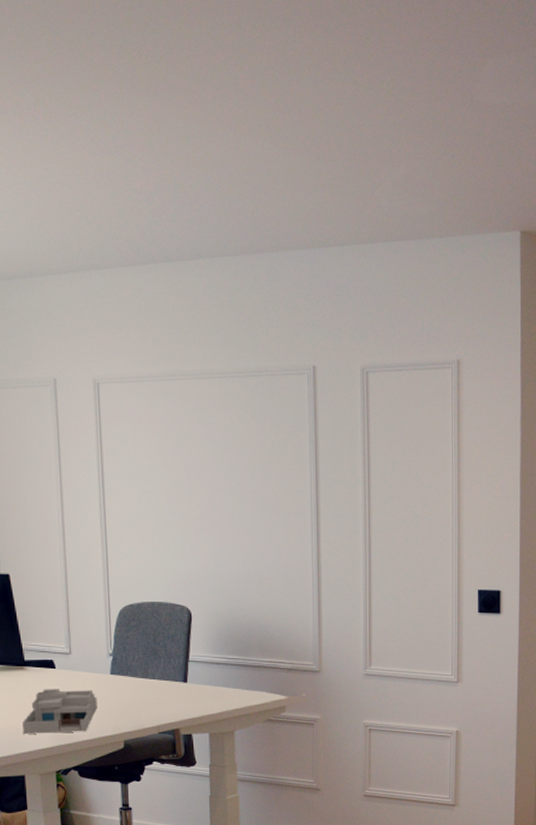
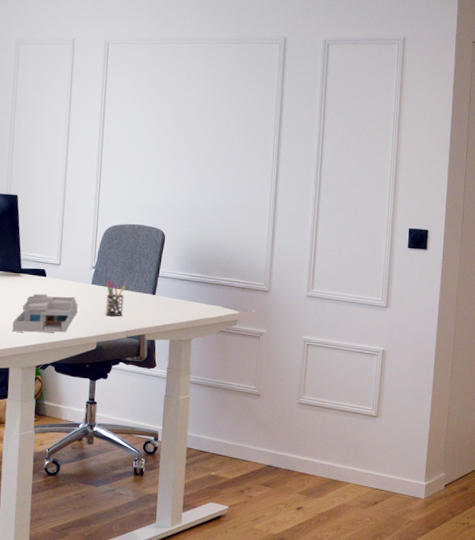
pen holder: none [128,668,152,709] -> present [105,280,126,316]

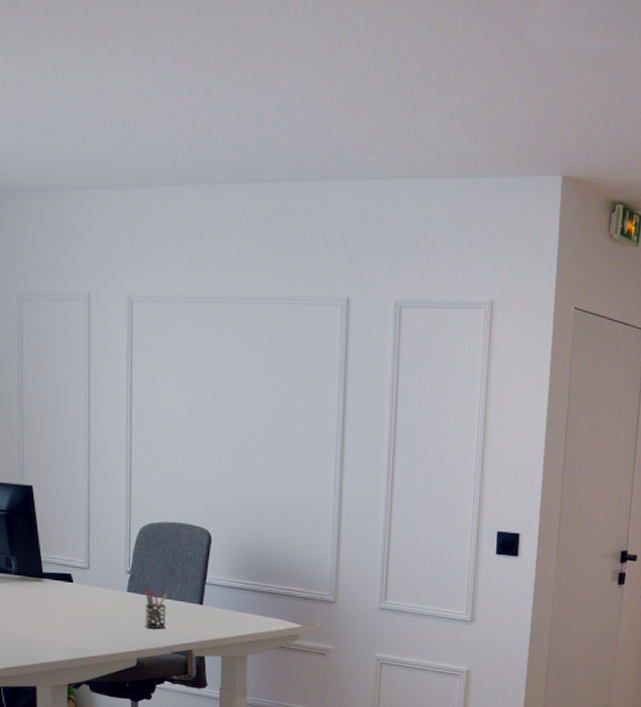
desk organizer: present [12,294,78,333] -> none [37,602,112,647]

